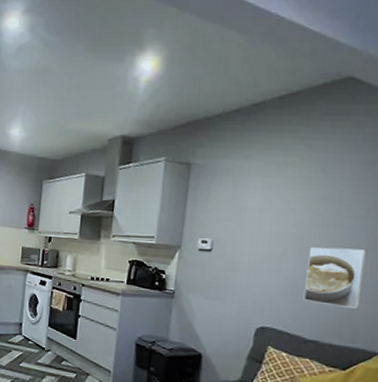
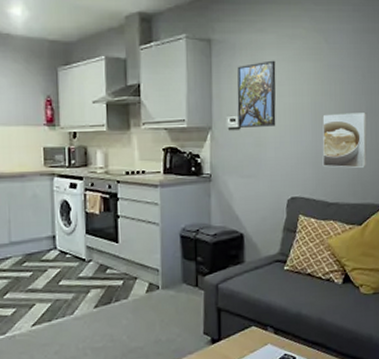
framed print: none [209,187,260,253] -> present [237,60,276,128]

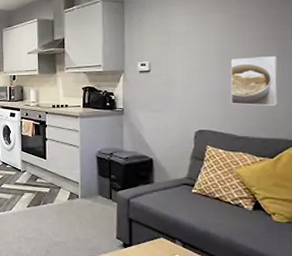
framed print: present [237,60,276,128] -> none [147,14,184,71]

